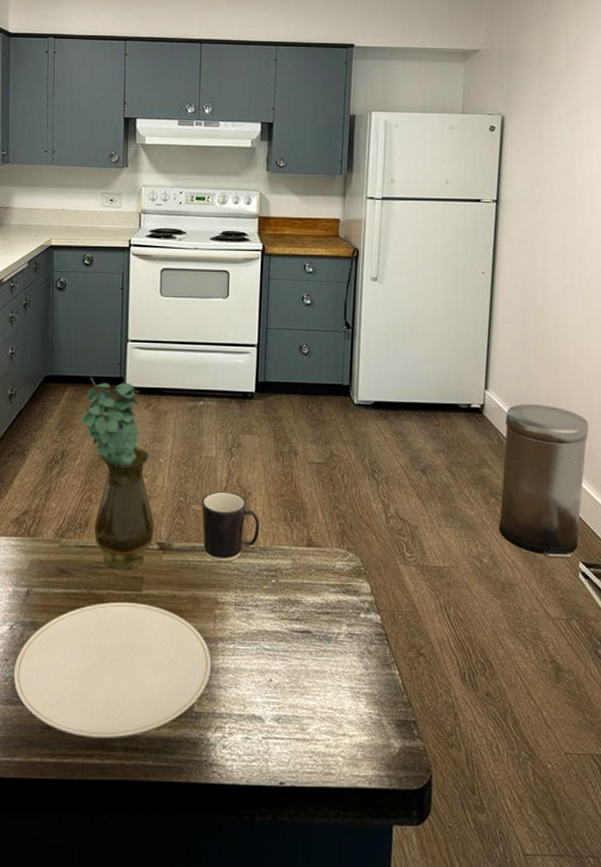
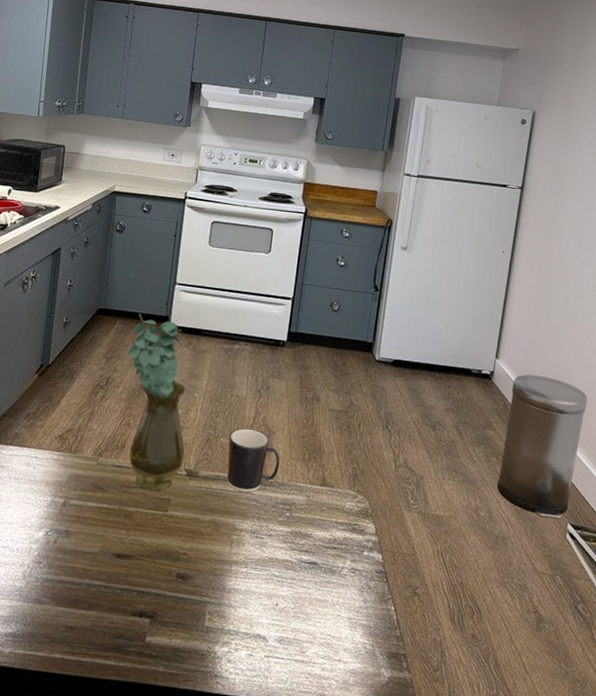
plate: present [13,602,212,738] -> none [44,519,225,644]

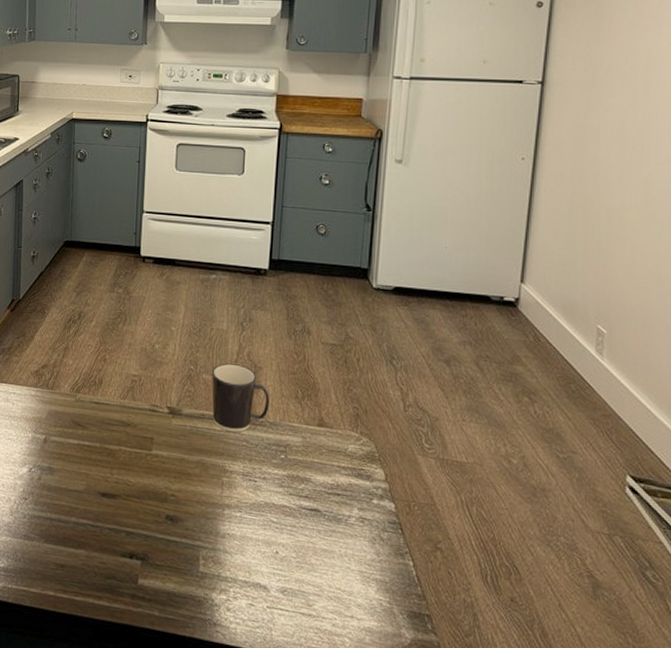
vase: present [127,314,186,491] -> none [97,245,165,429]
pedal bin: present [497,374,588,520] -> none [532,301,645,471]

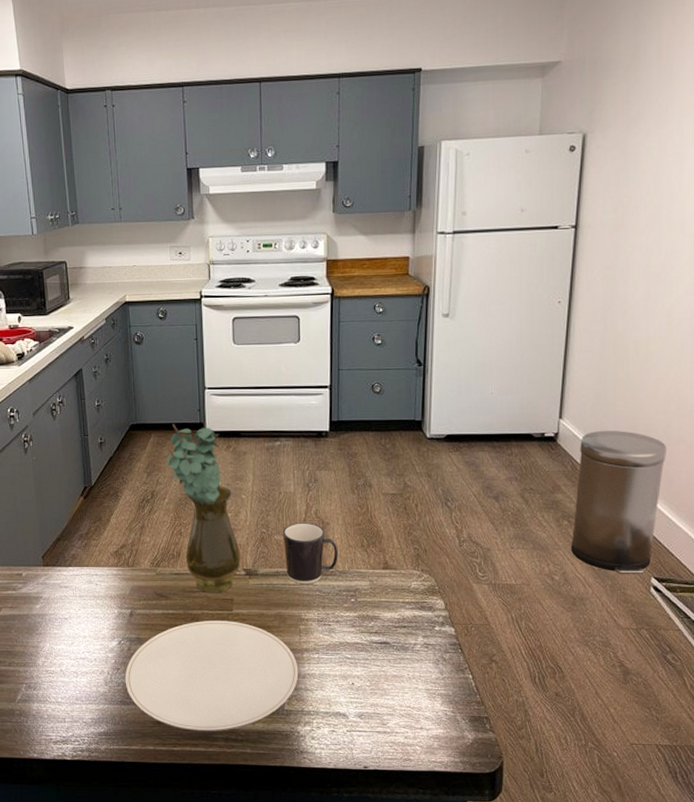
plate: none [31,457,218,586] -> present [124,621,299,731]
vase: none [97,245,165,429] -> present [167,421,241,593]
pedal bin: none [532,301,645,471] -> present [571,431,668,575]

